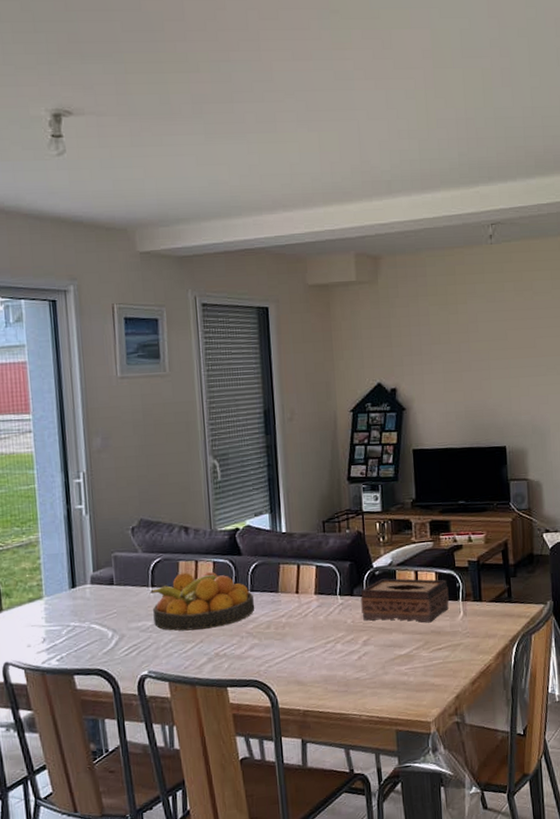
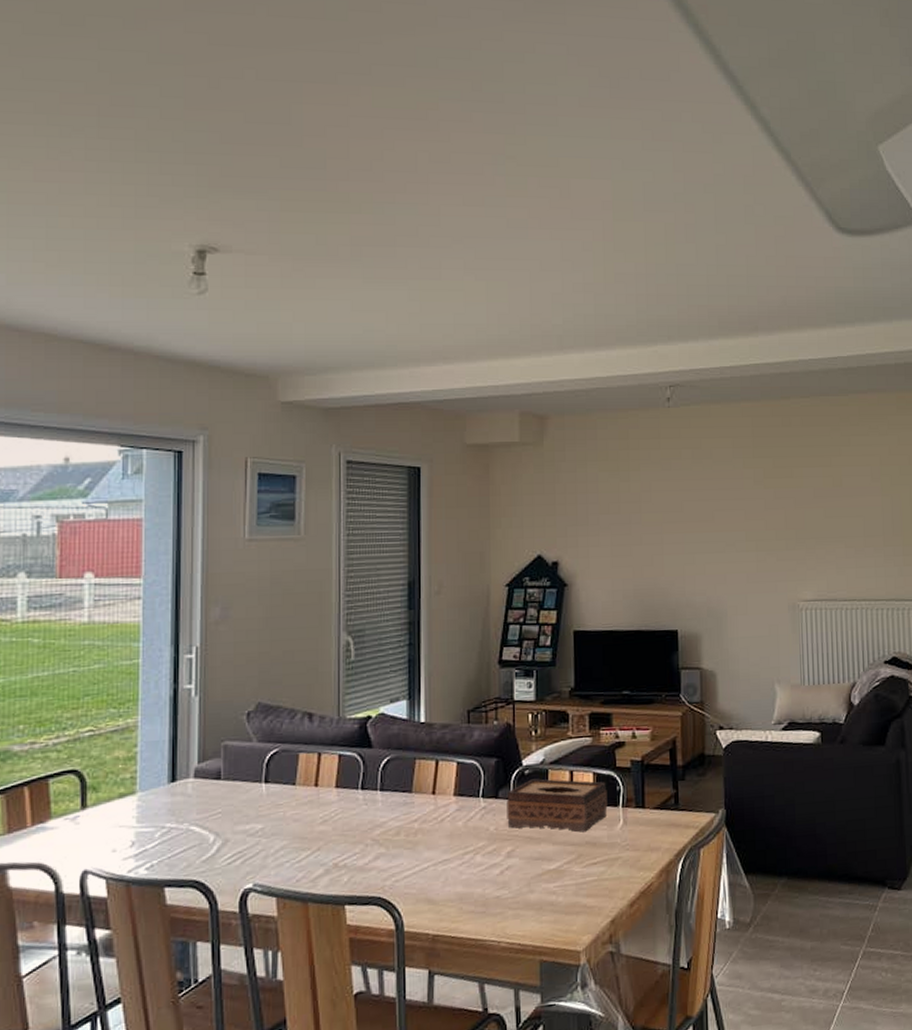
fruit bowl: present [149,571,255,631] -> none [262,766,384,836]

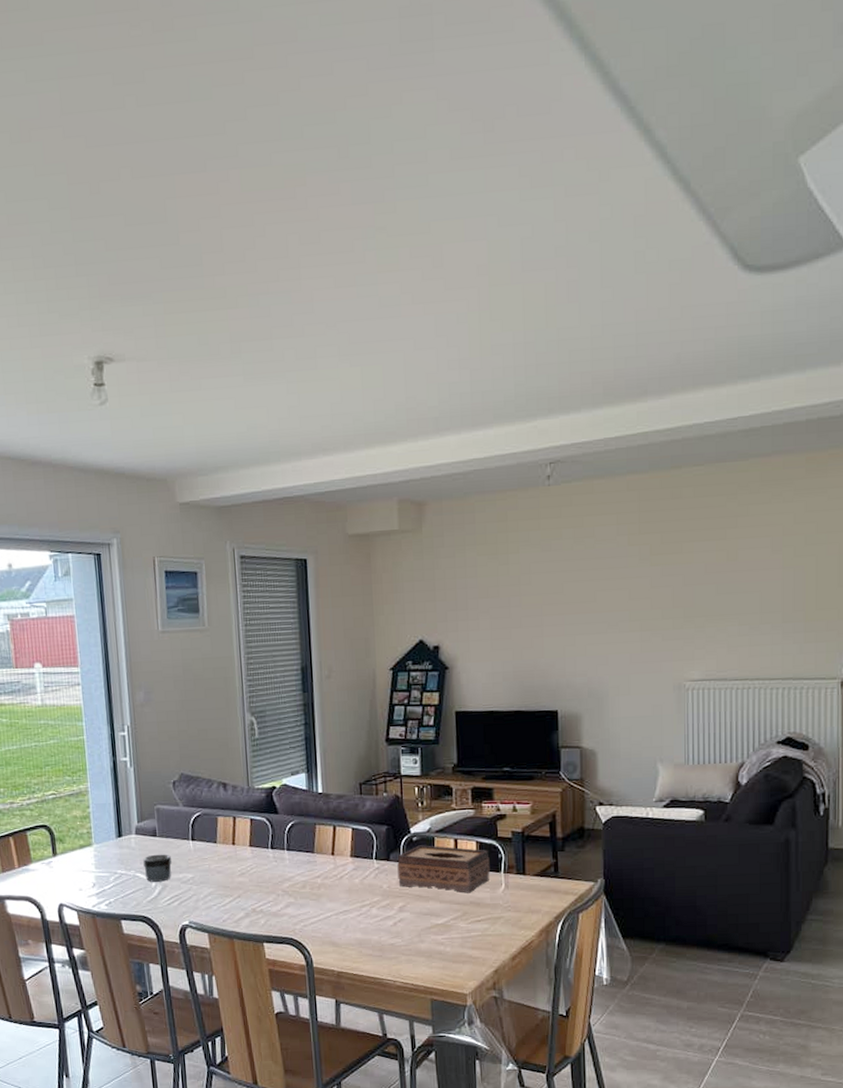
jar: none [201,800,238,837] -> present [143,854,173,882]

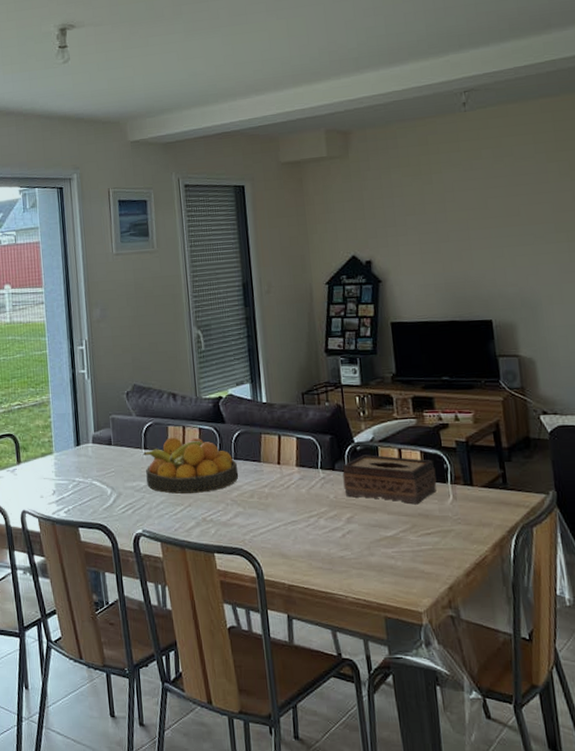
jar: present [143,854,173,882] -> none [99,462,127,490]
fruit bowl: none [189,828,291,885] -> present [142,437,239,494]

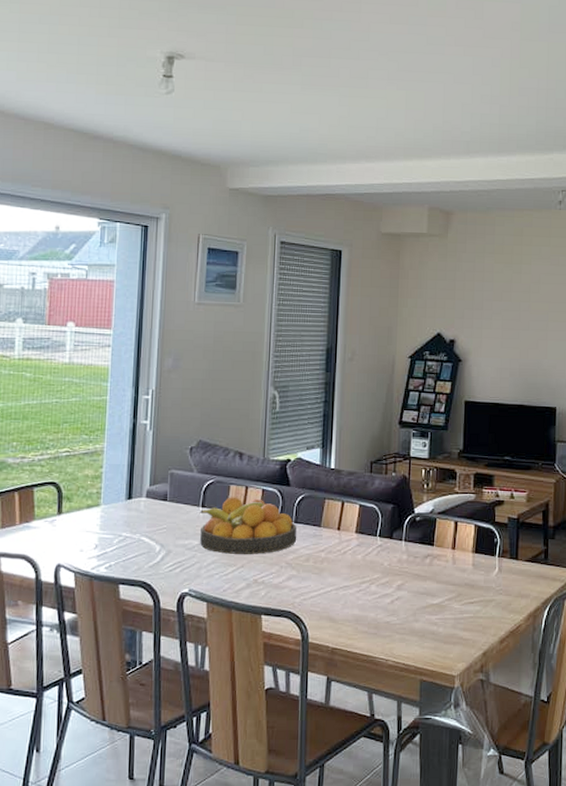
tissue box: present [342,454,437,505] -> none [399,525,486,575]

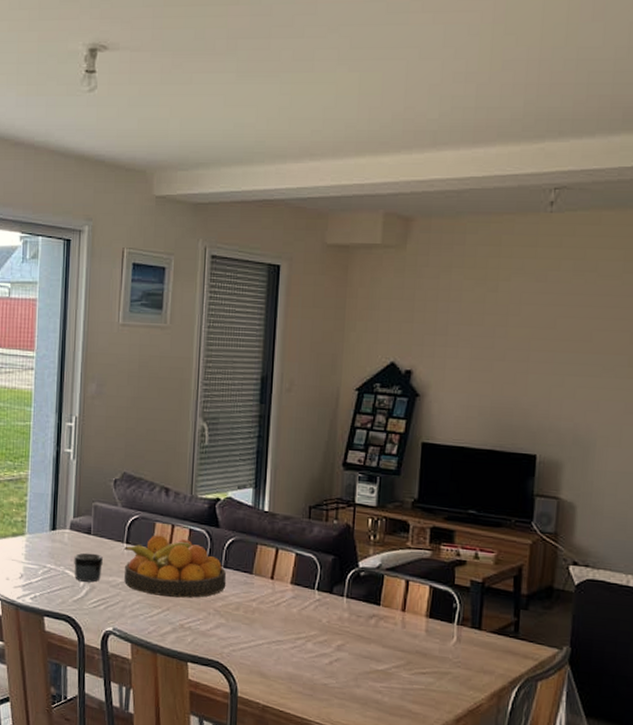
jar: none [150,519,180,547] -> present [74,553,104,582]

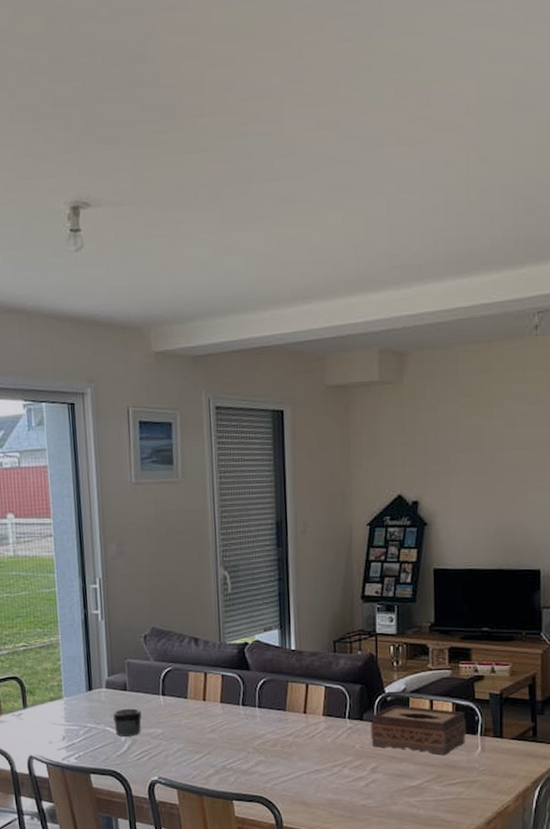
fruit bowl: present [123,535,227,598] -> none [160,684,262,741]
tissue box: none [339,581,443,642] -> present [371,705,466,756]

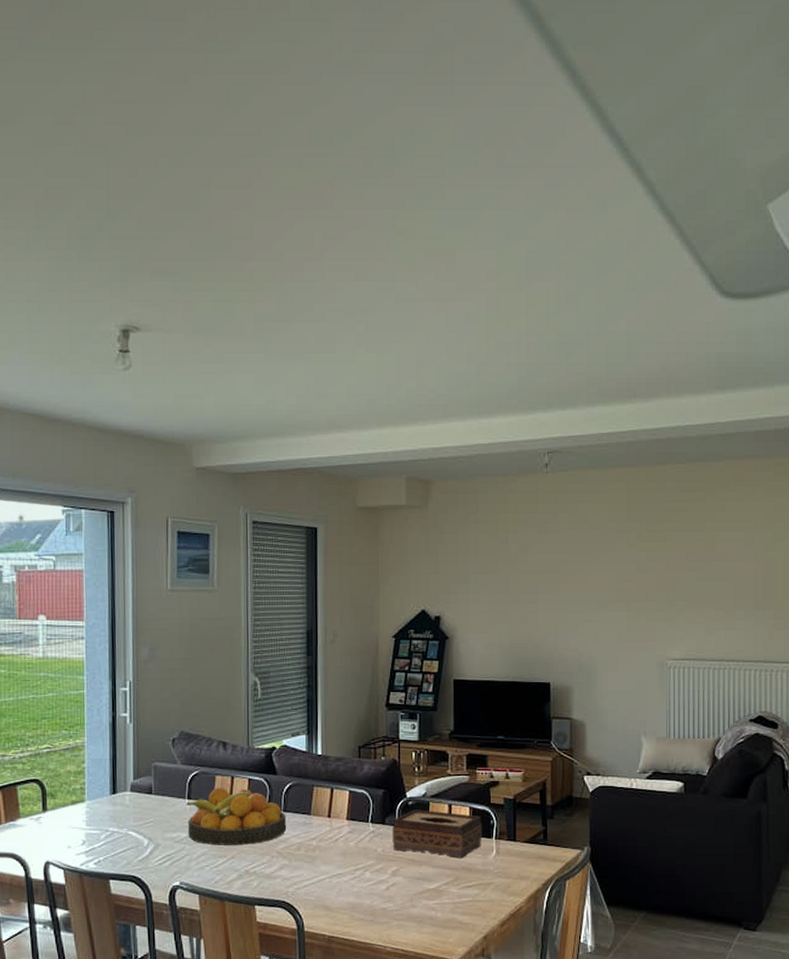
jar: present [113,708,143,736] -> none [137,812,167,841]
fruit bowl: none [160,684,262,741] -> present [185,787,287,845]

